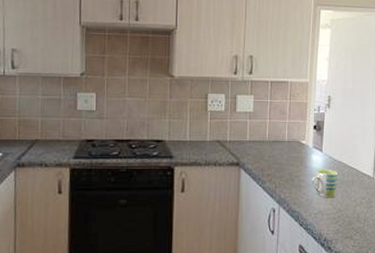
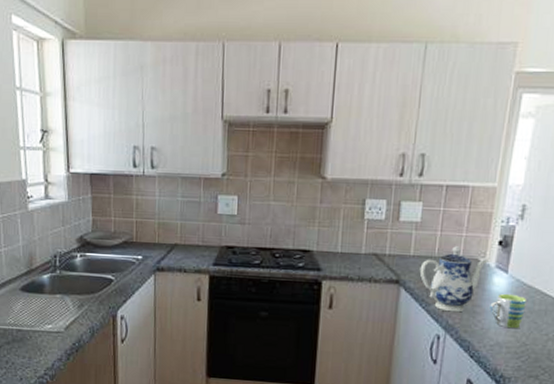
teapot: none [255,131,307,188] -> present [419,246,488,313]

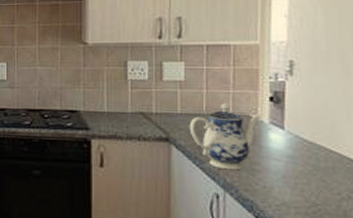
mug: present [489,293,527,329] -> none [269,150,310,188]

